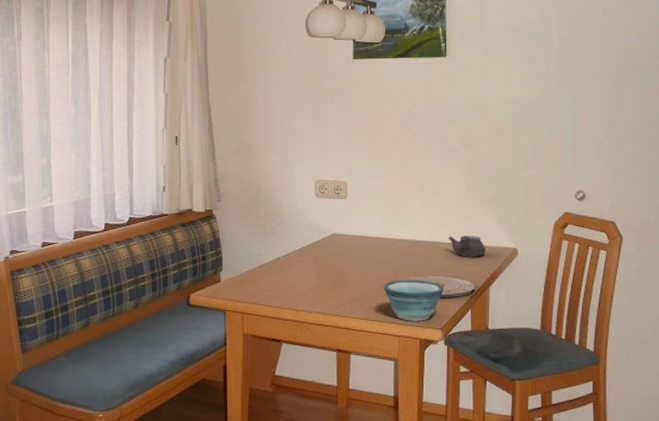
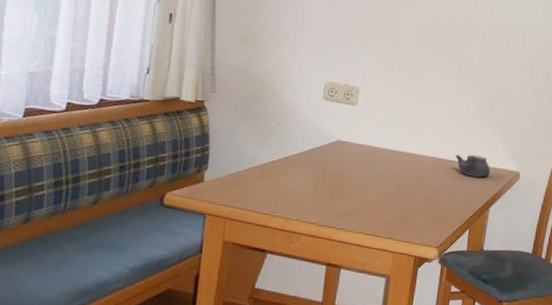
bowl: present [383,280,445,321] -> none [384,194,446,239]
plate: present [397,275,476,298] -> none [398,191,477,217]

